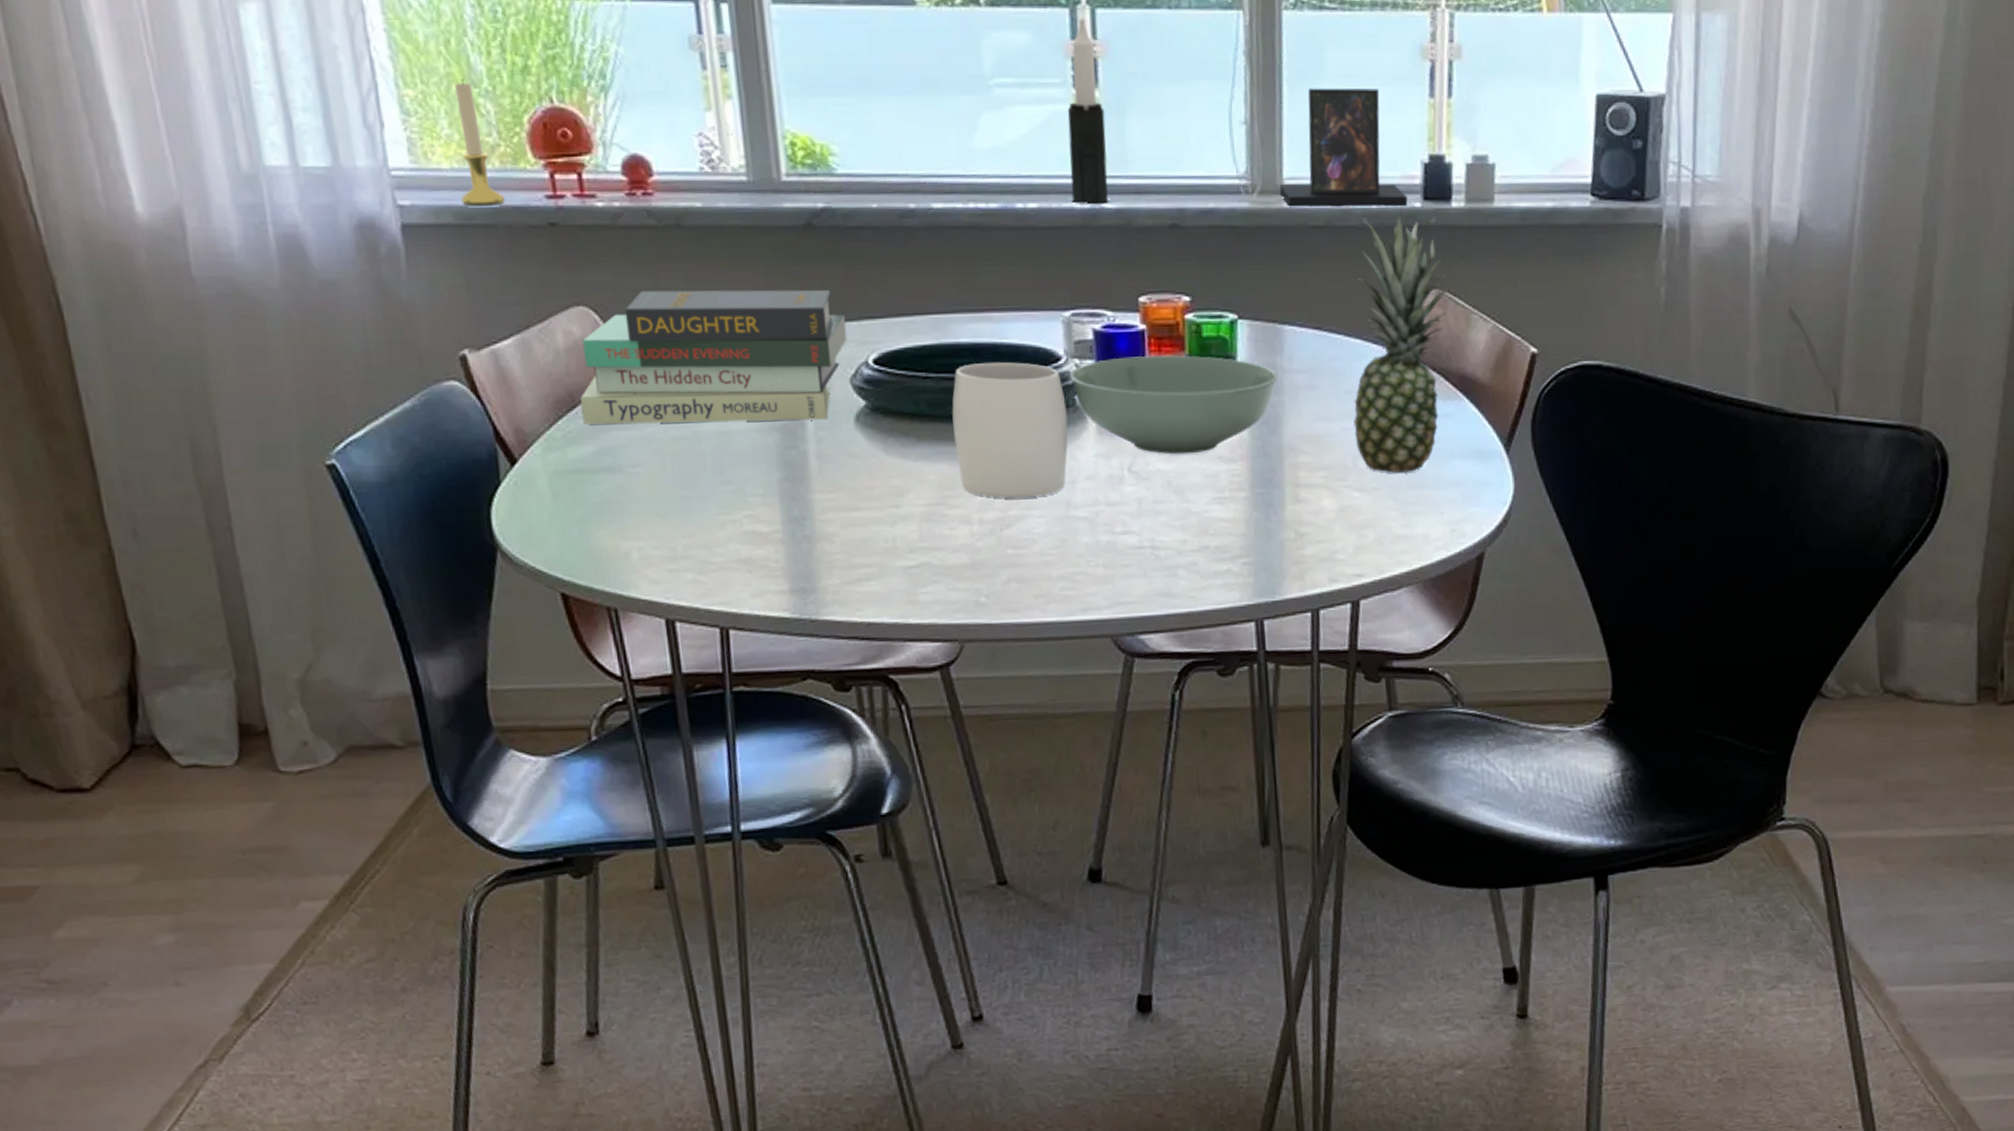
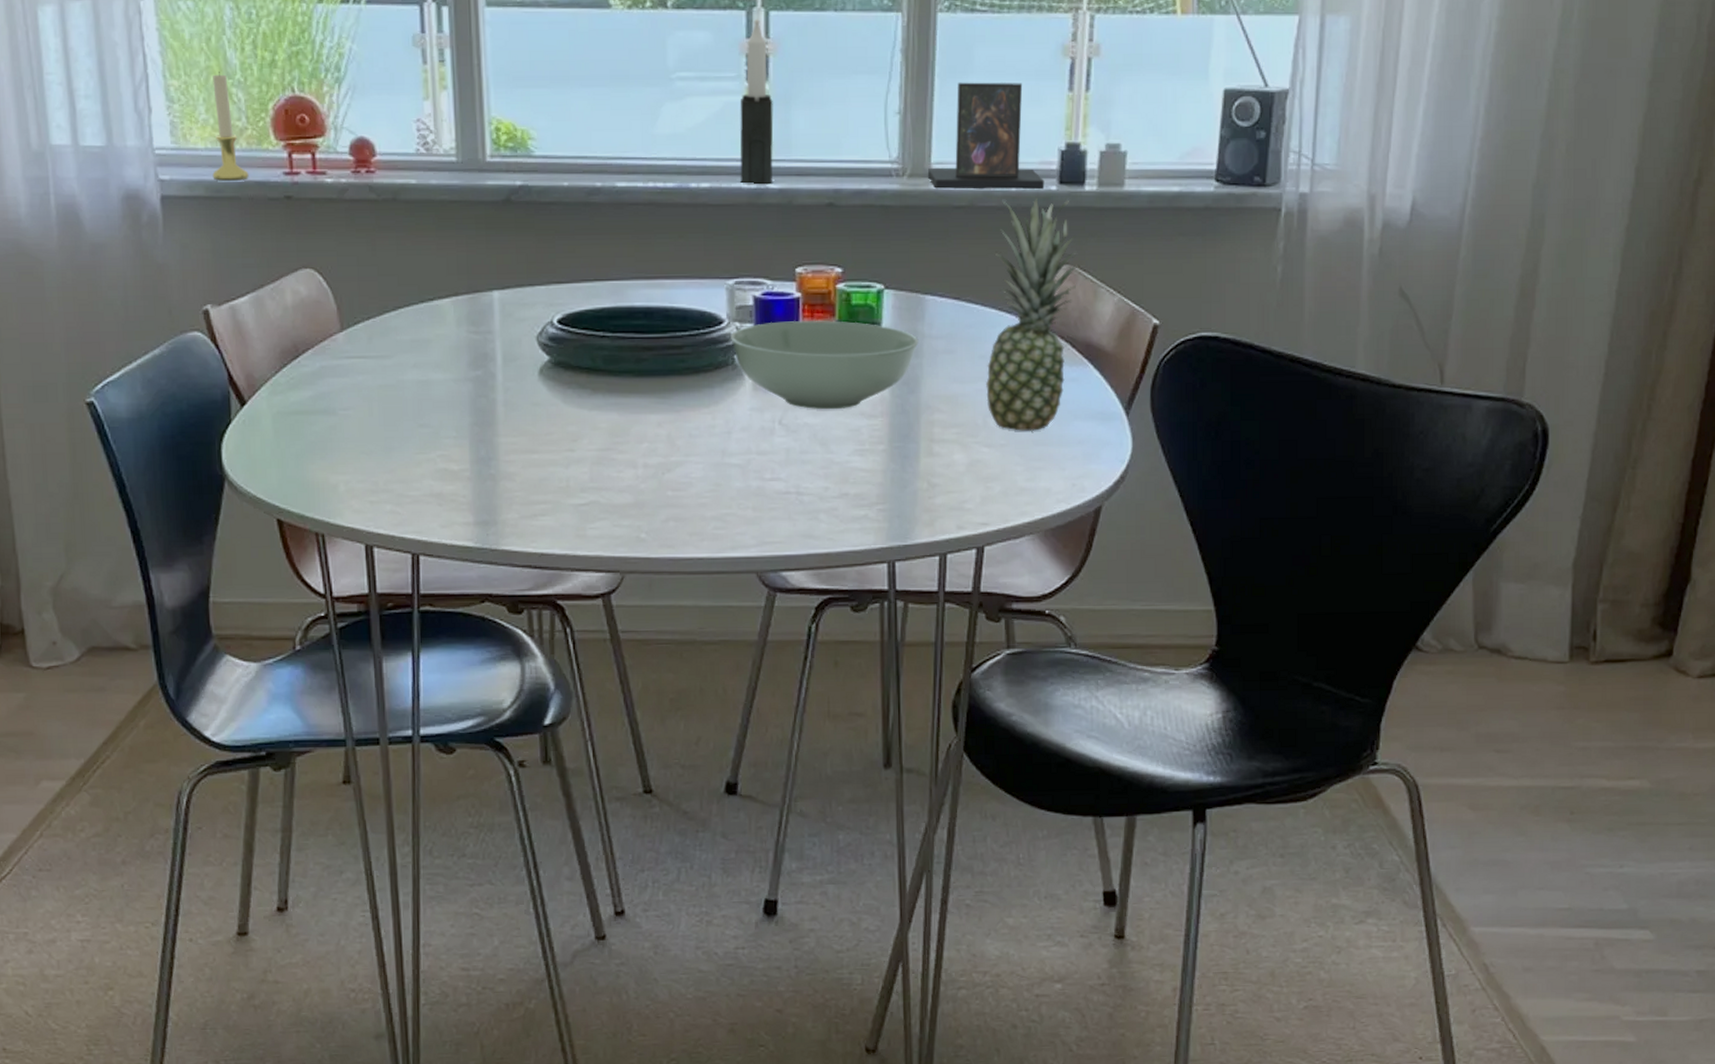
books: present [580,289,848,425] -> none [303,256,536,373]
mug: present [951,362,1068,499] -> none [624,324,727,446]

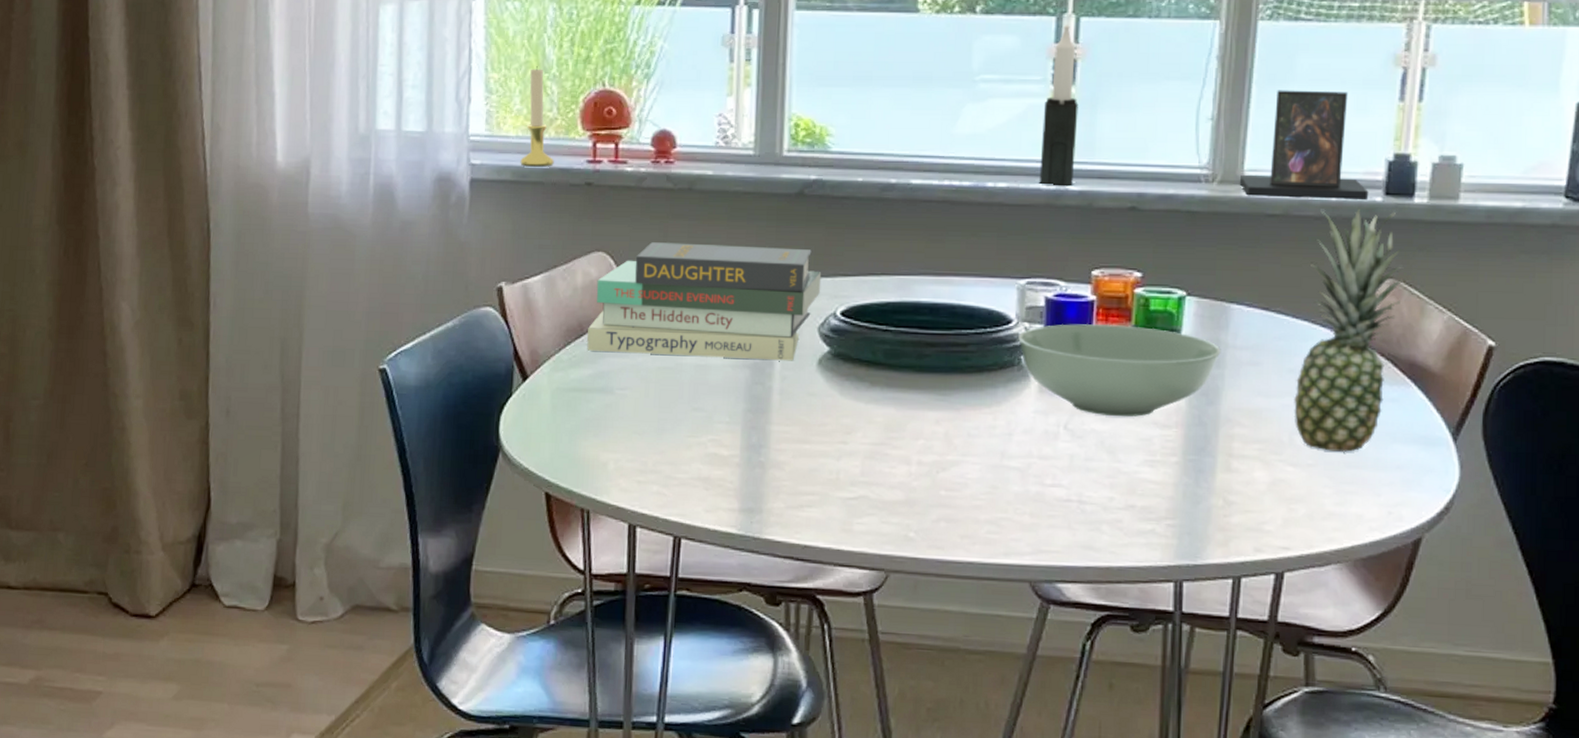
books: none [303,256,536,373] -> present [587,242,822,361]

